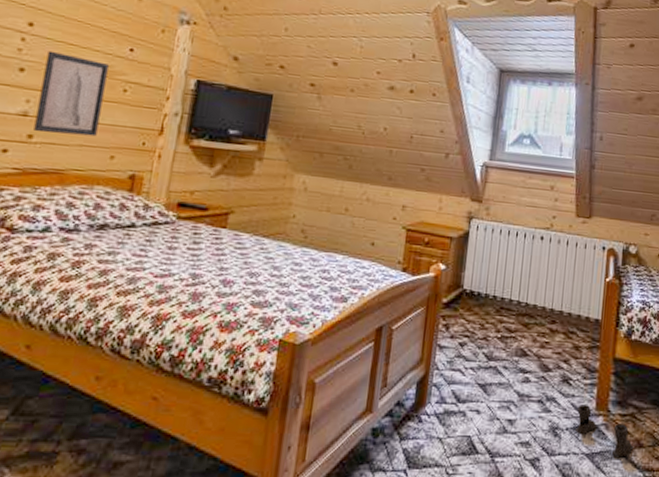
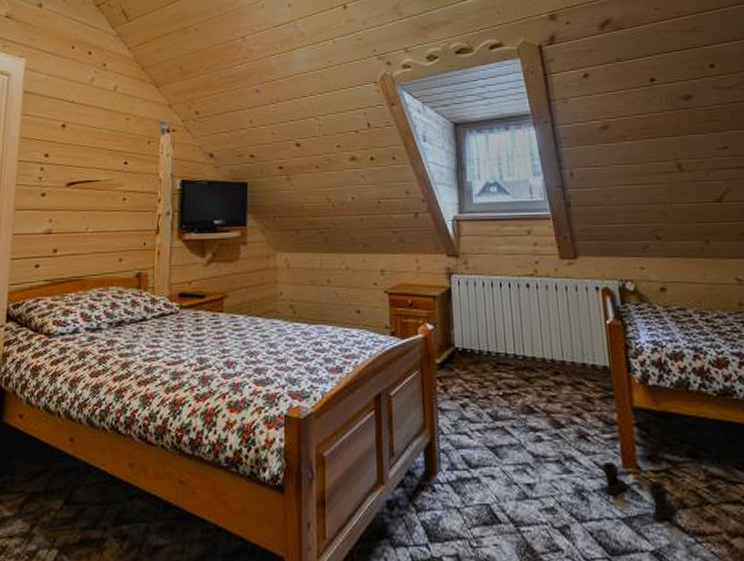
wall art: present [33,50,109,137] -> none [57,175,109,246]

